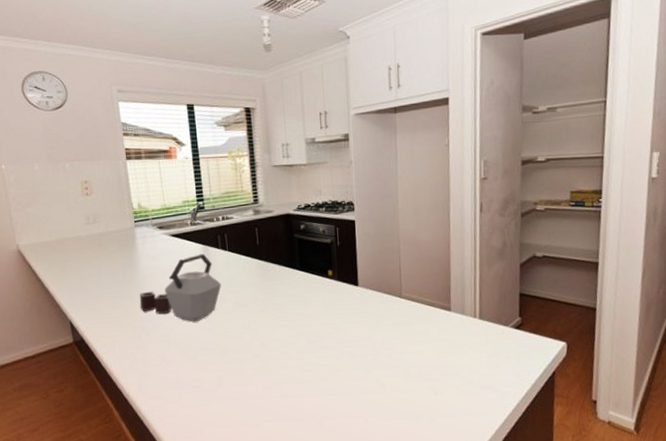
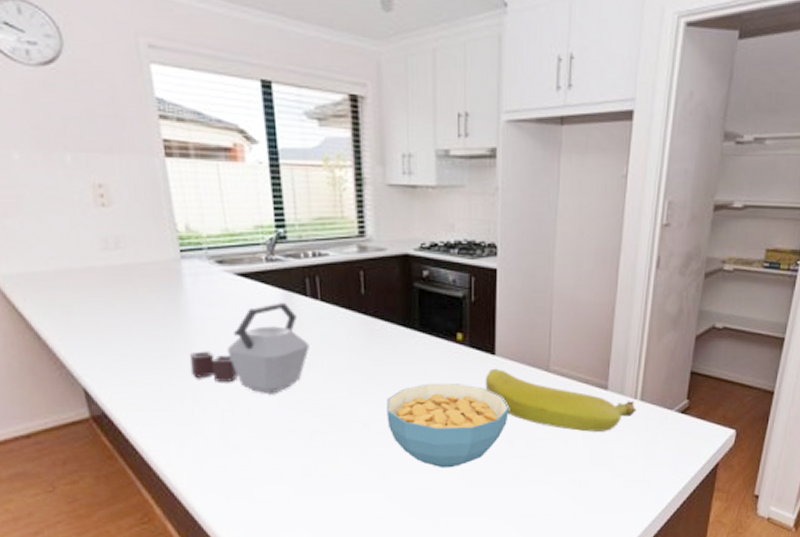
cereal bowl: none [278,309,373,378] -> present [387,383,510,468]
banana: none [351,296,477,346] -> present [485,368,637,432]

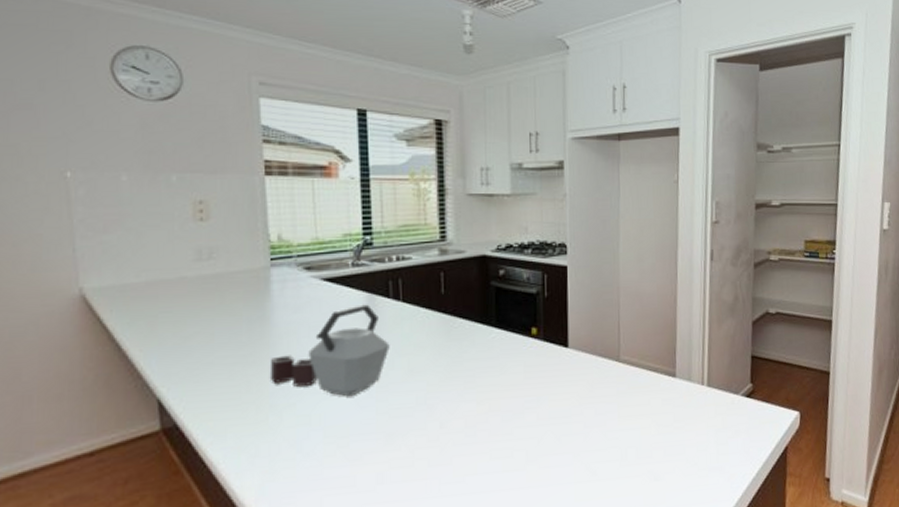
cereal bowl: present [387,383,510,468] -> none [464,377,584,467]
banana: present [485,368,637,432] -> none [559,360,705,421]

